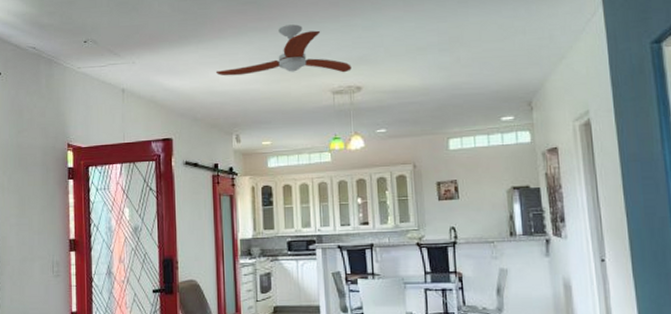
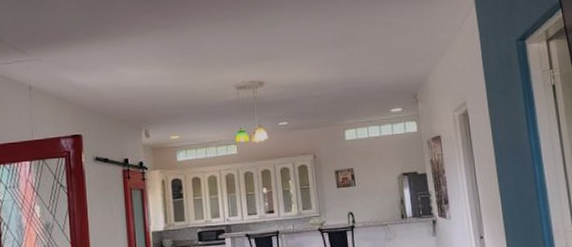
ceiling fan: present [215,24,352,76] -> none [123,22,254,73]

